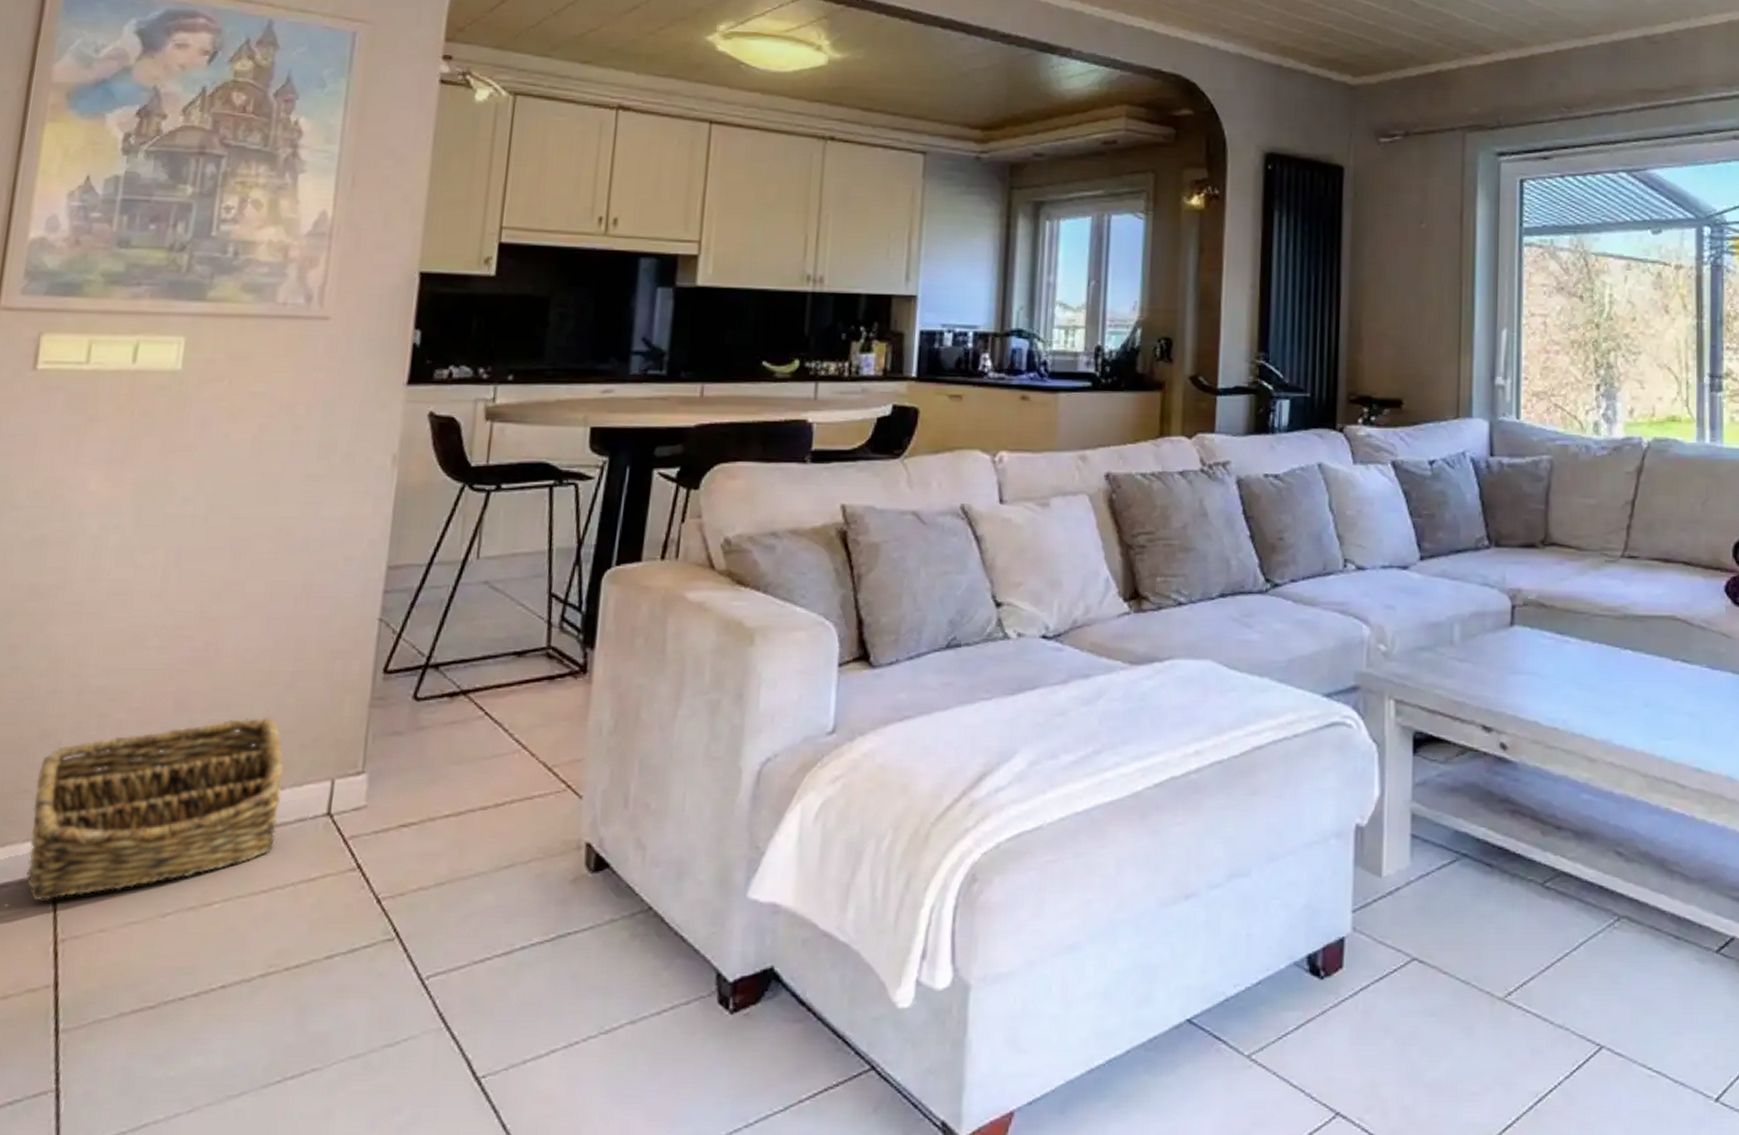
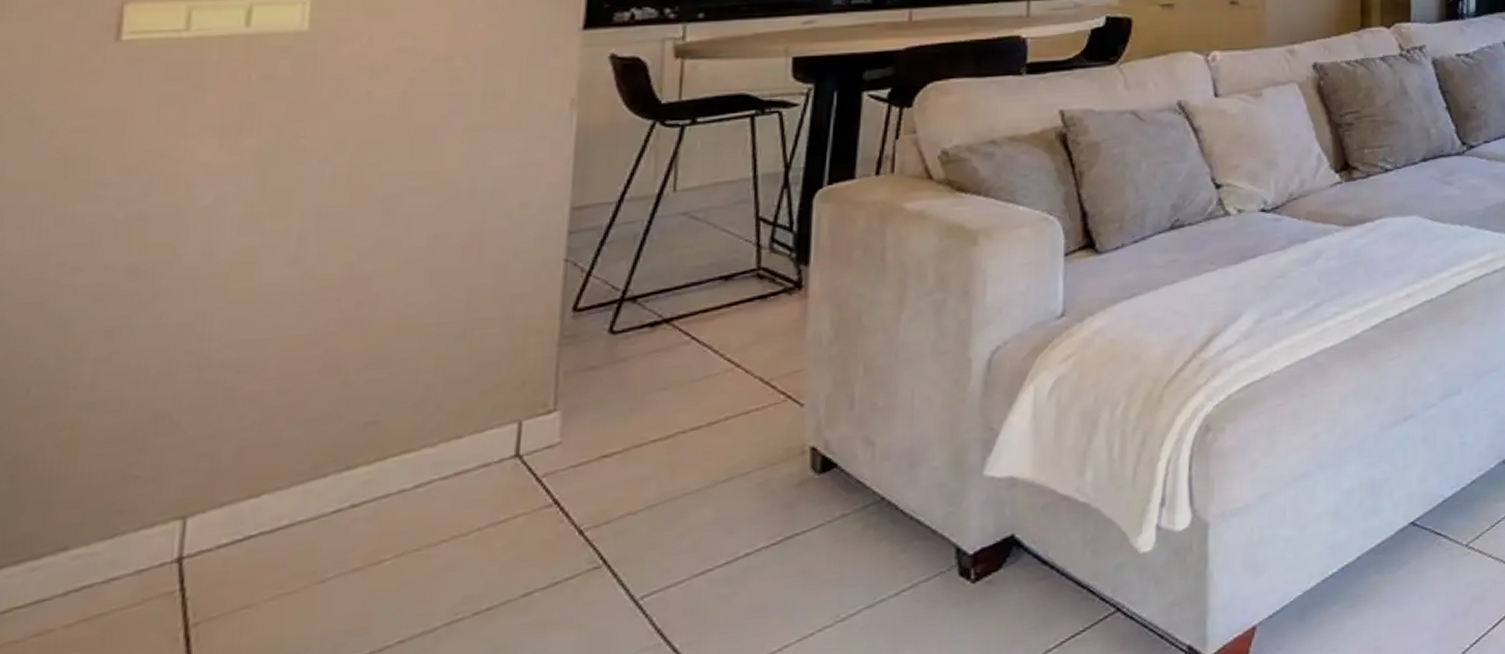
basket: present [26,716,284,900] -> none [143,368,460,588]

